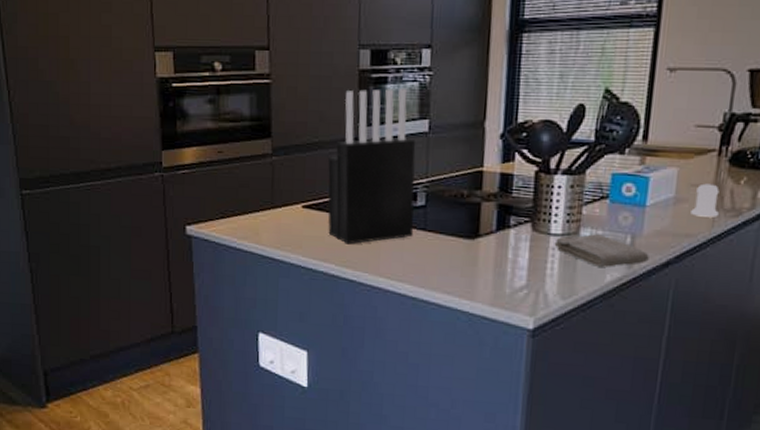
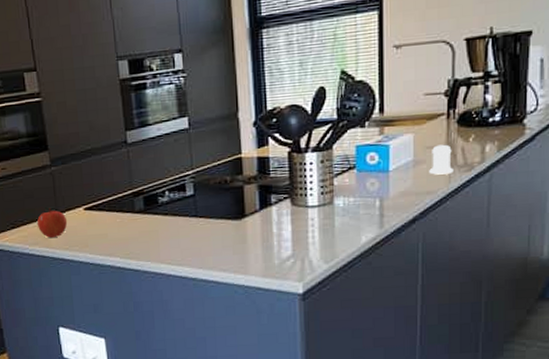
apple: none [250,200,283,233] -> present [37,207,68,238]
knife block: present [327,89,416,245] -> none [102,92,187,238]
washcloth: present [554,234,649,267] -> none [312,201,397,230]

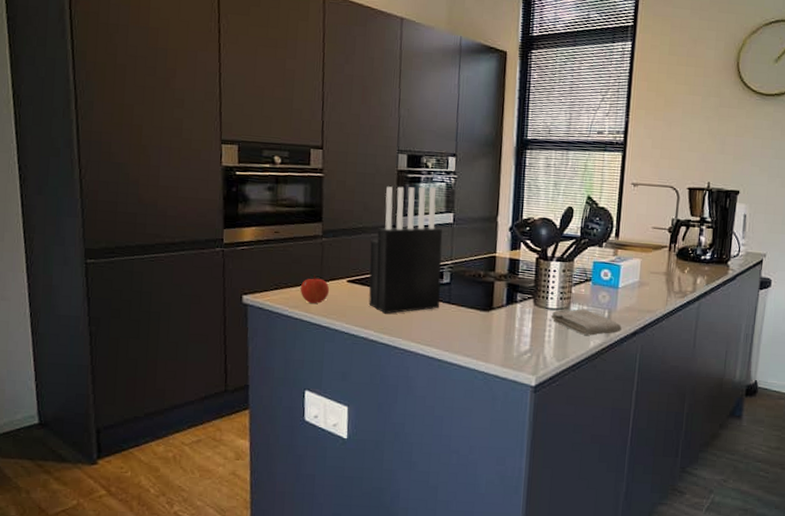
knife block: none [102,92,187,238] -> present [369,186,443,314]
washcloth: none [312,201,397,230] -> present [551,309,622,336]
salt shaker: present [429,144,453,175] -> none [651,271,671,298]

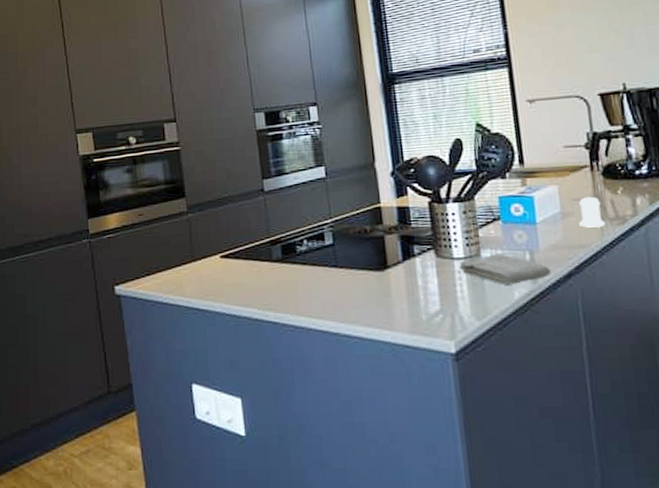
apple: present [300,274,330,303] -> none [173,254,203,286]
knife block: present [369,186,443,314] -> none [239,142,327,288]
salt shaker: none [651,271,671,298] -> present [579,196,605,228]

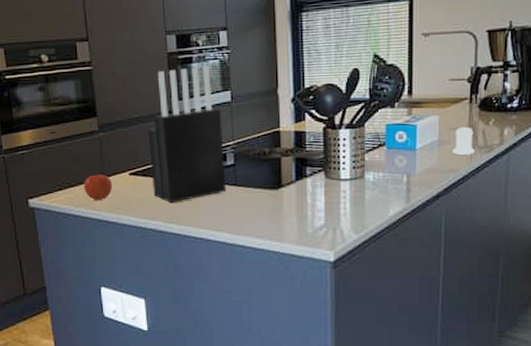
apple: none [173,254,203,286] -> present [84,171,113,200]
knife block: none [239,142,327,288] -> present [148,66,227,203]
washcloth: present [459,254,551,285] -> none [344,176,423,203]

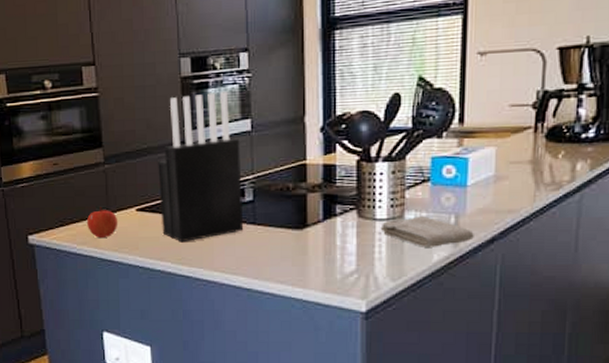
washcloth: none [344,176,423,203] -> present [380,216,474,247]
salt shaker: present [453,126,475,155] -> none [512,160,539,193]

